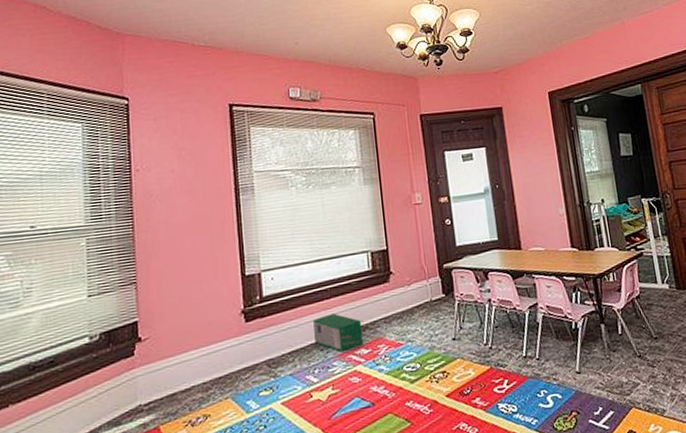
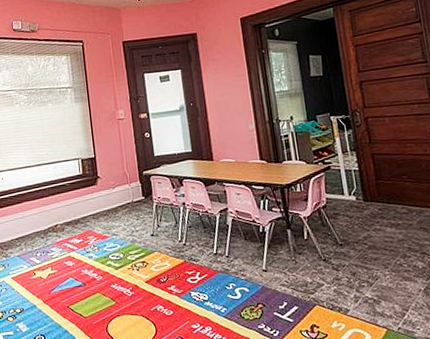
storage bin: present [313,313,363,353] -> none [35,209,75,241]

